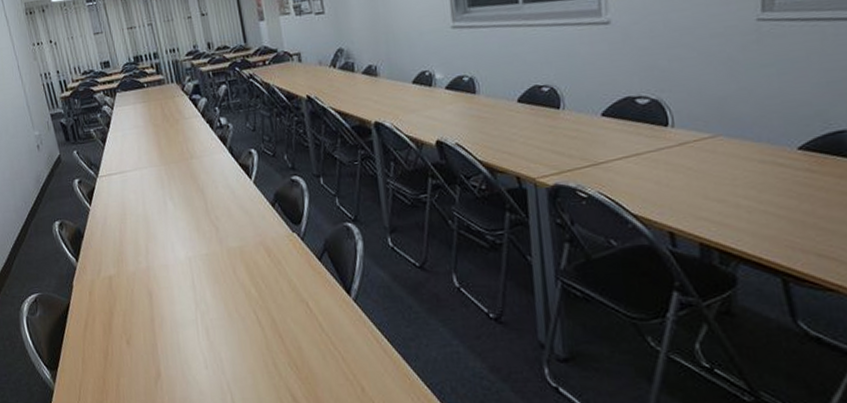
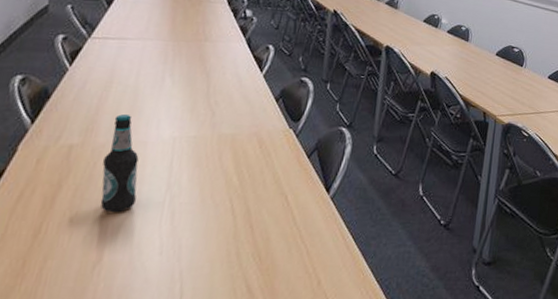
bottle: none [136,241,173,334] -> present [100,113,139,213]

